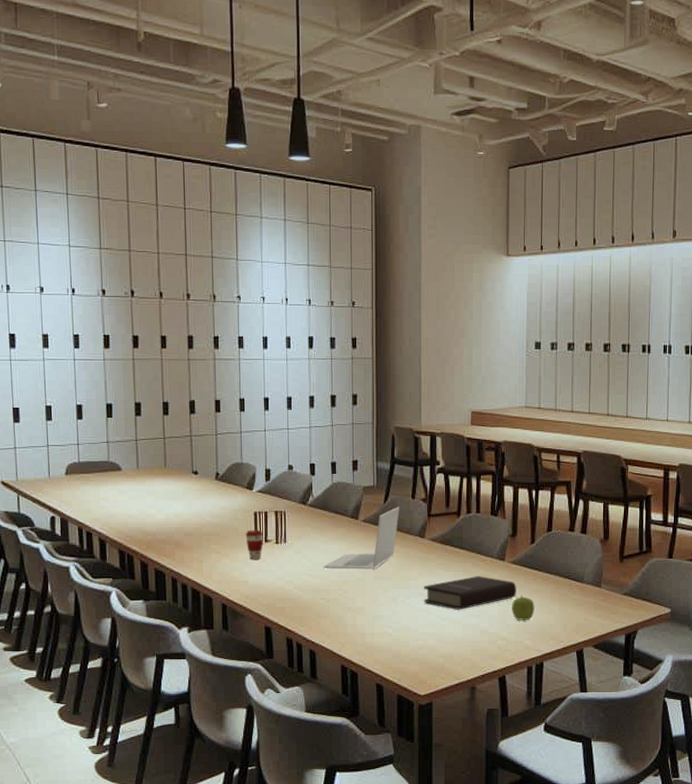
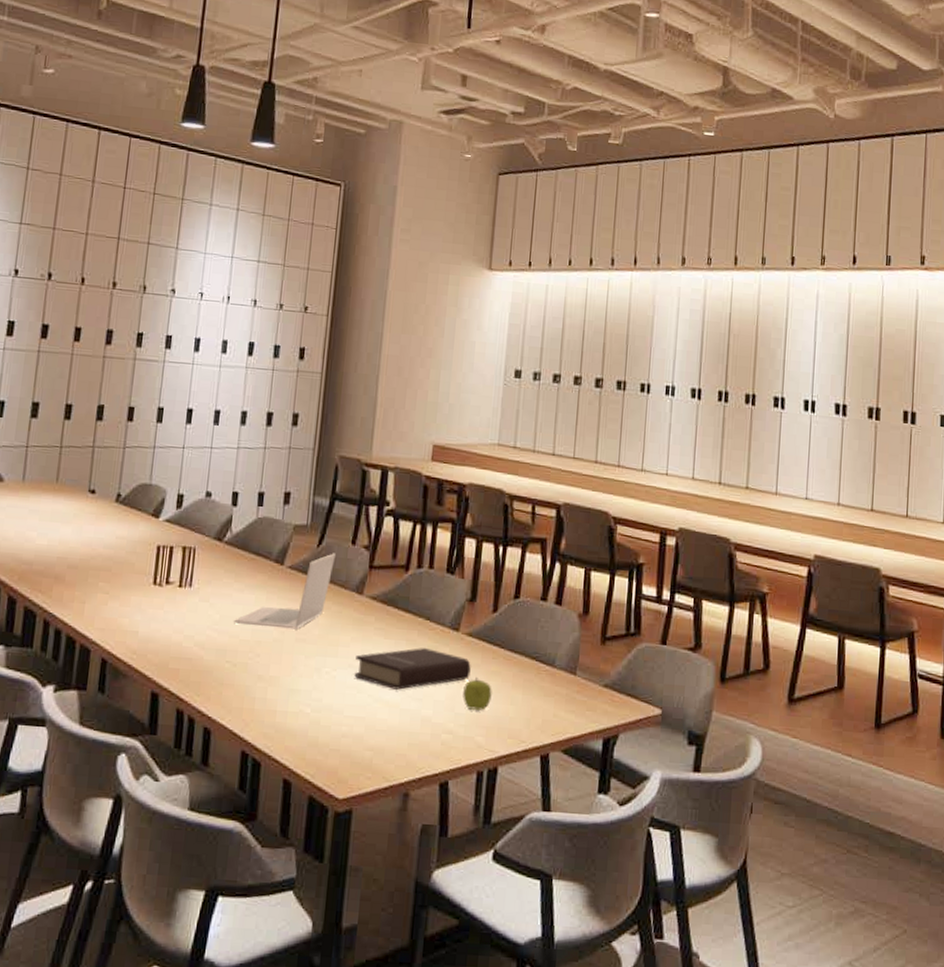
coffee cup: present [245,530,264,560] -> none [142,567,165,606]

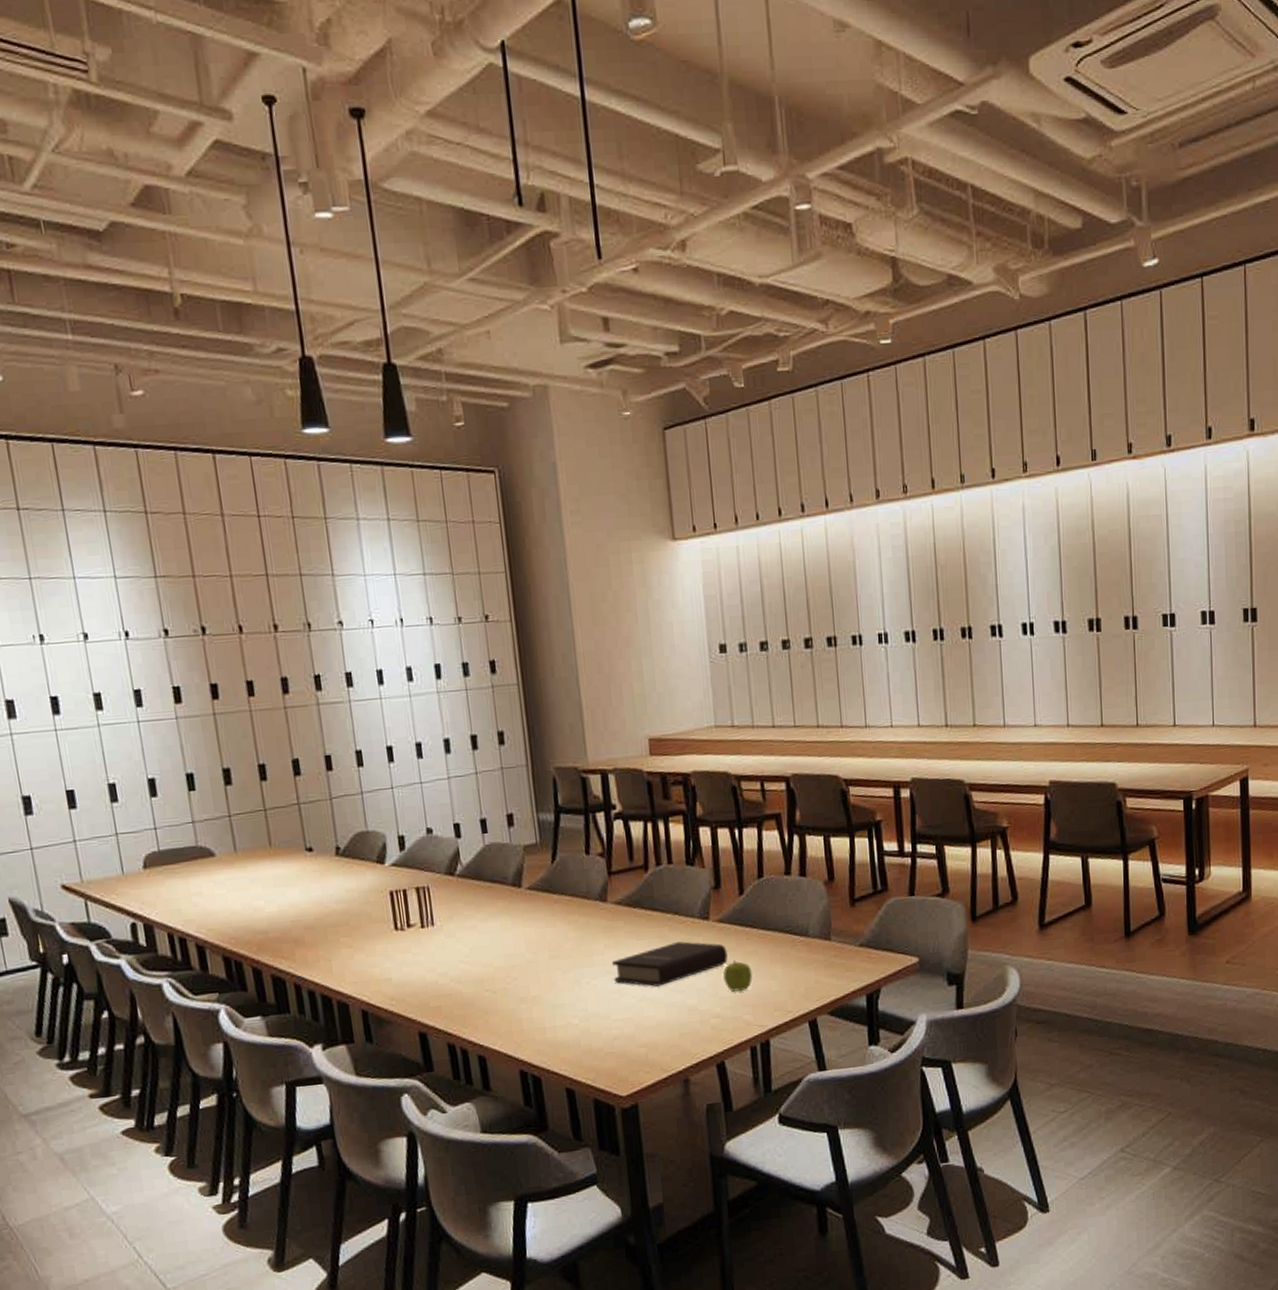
laptop: present [234,553,335,630] -> none [484,866,572,953]

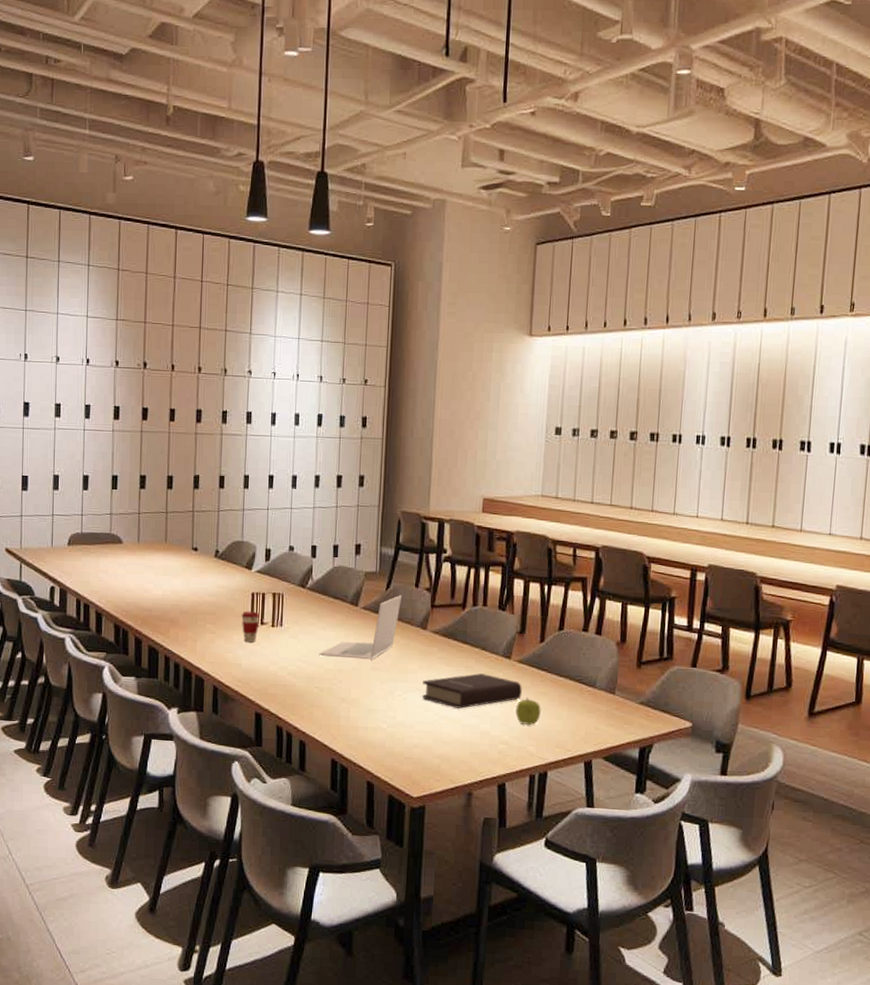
coffee cup: none [381,913,406,951] -> present [241,611,260,642]
laptop: none [484,866,572,953] -> present [319,595,402,660]

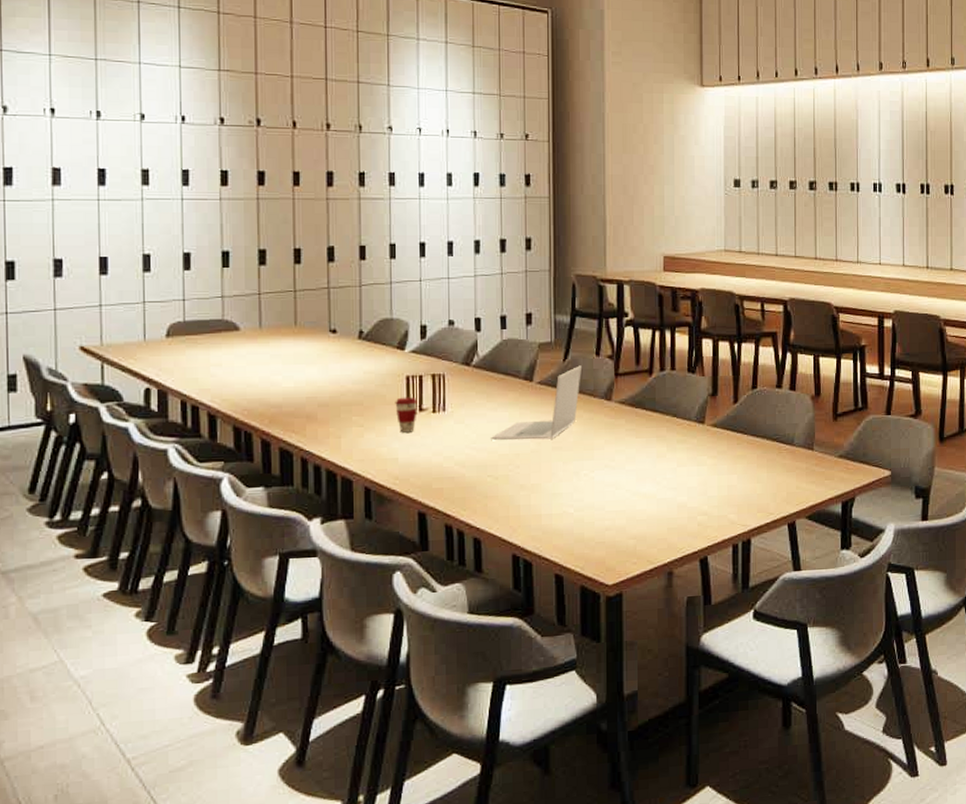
book: present [422,673,522,709] -> none [611,442,718,482]
fruit: present [516,698,541,725] -> none [713,463,740,492]

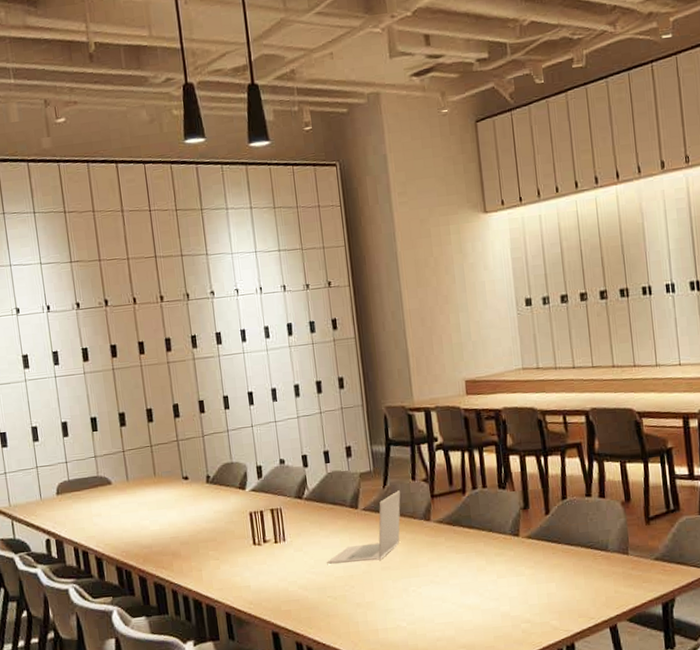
coffee cup: present [395,397,417,433] -> none [242,530,262,563]

